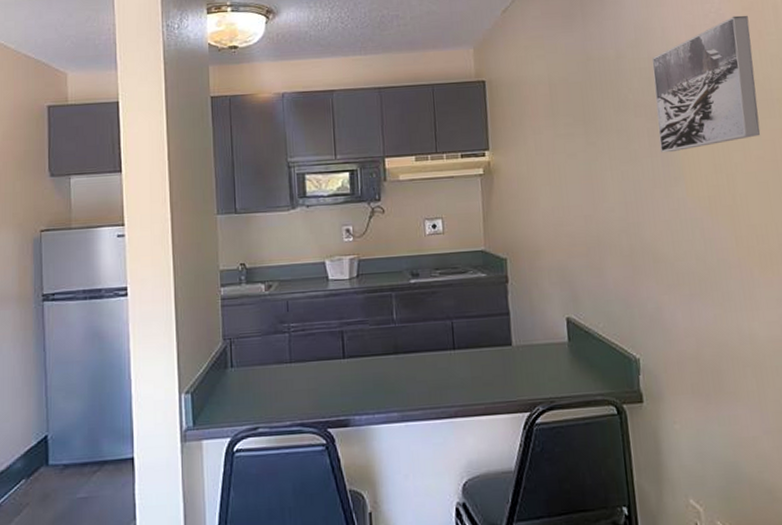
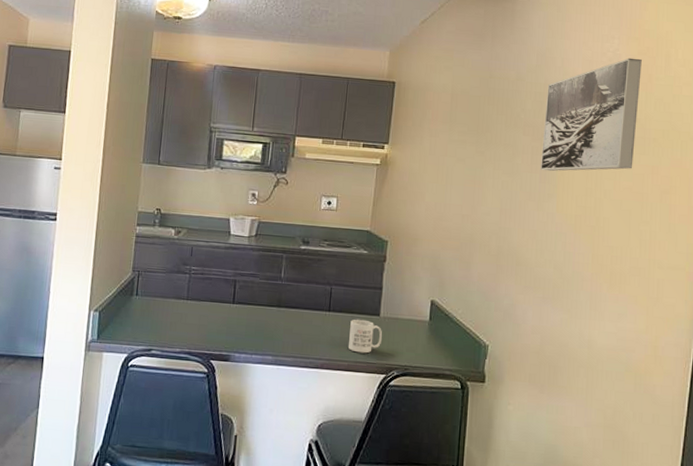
mug: none [480,352,519,392] -> present [348,319,382,354]

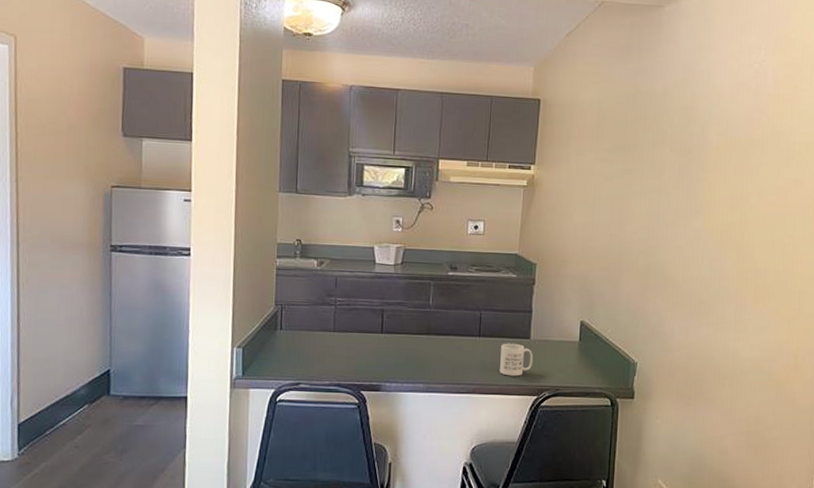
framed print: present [541,57,642,172] -> none [688,69,788,188]

